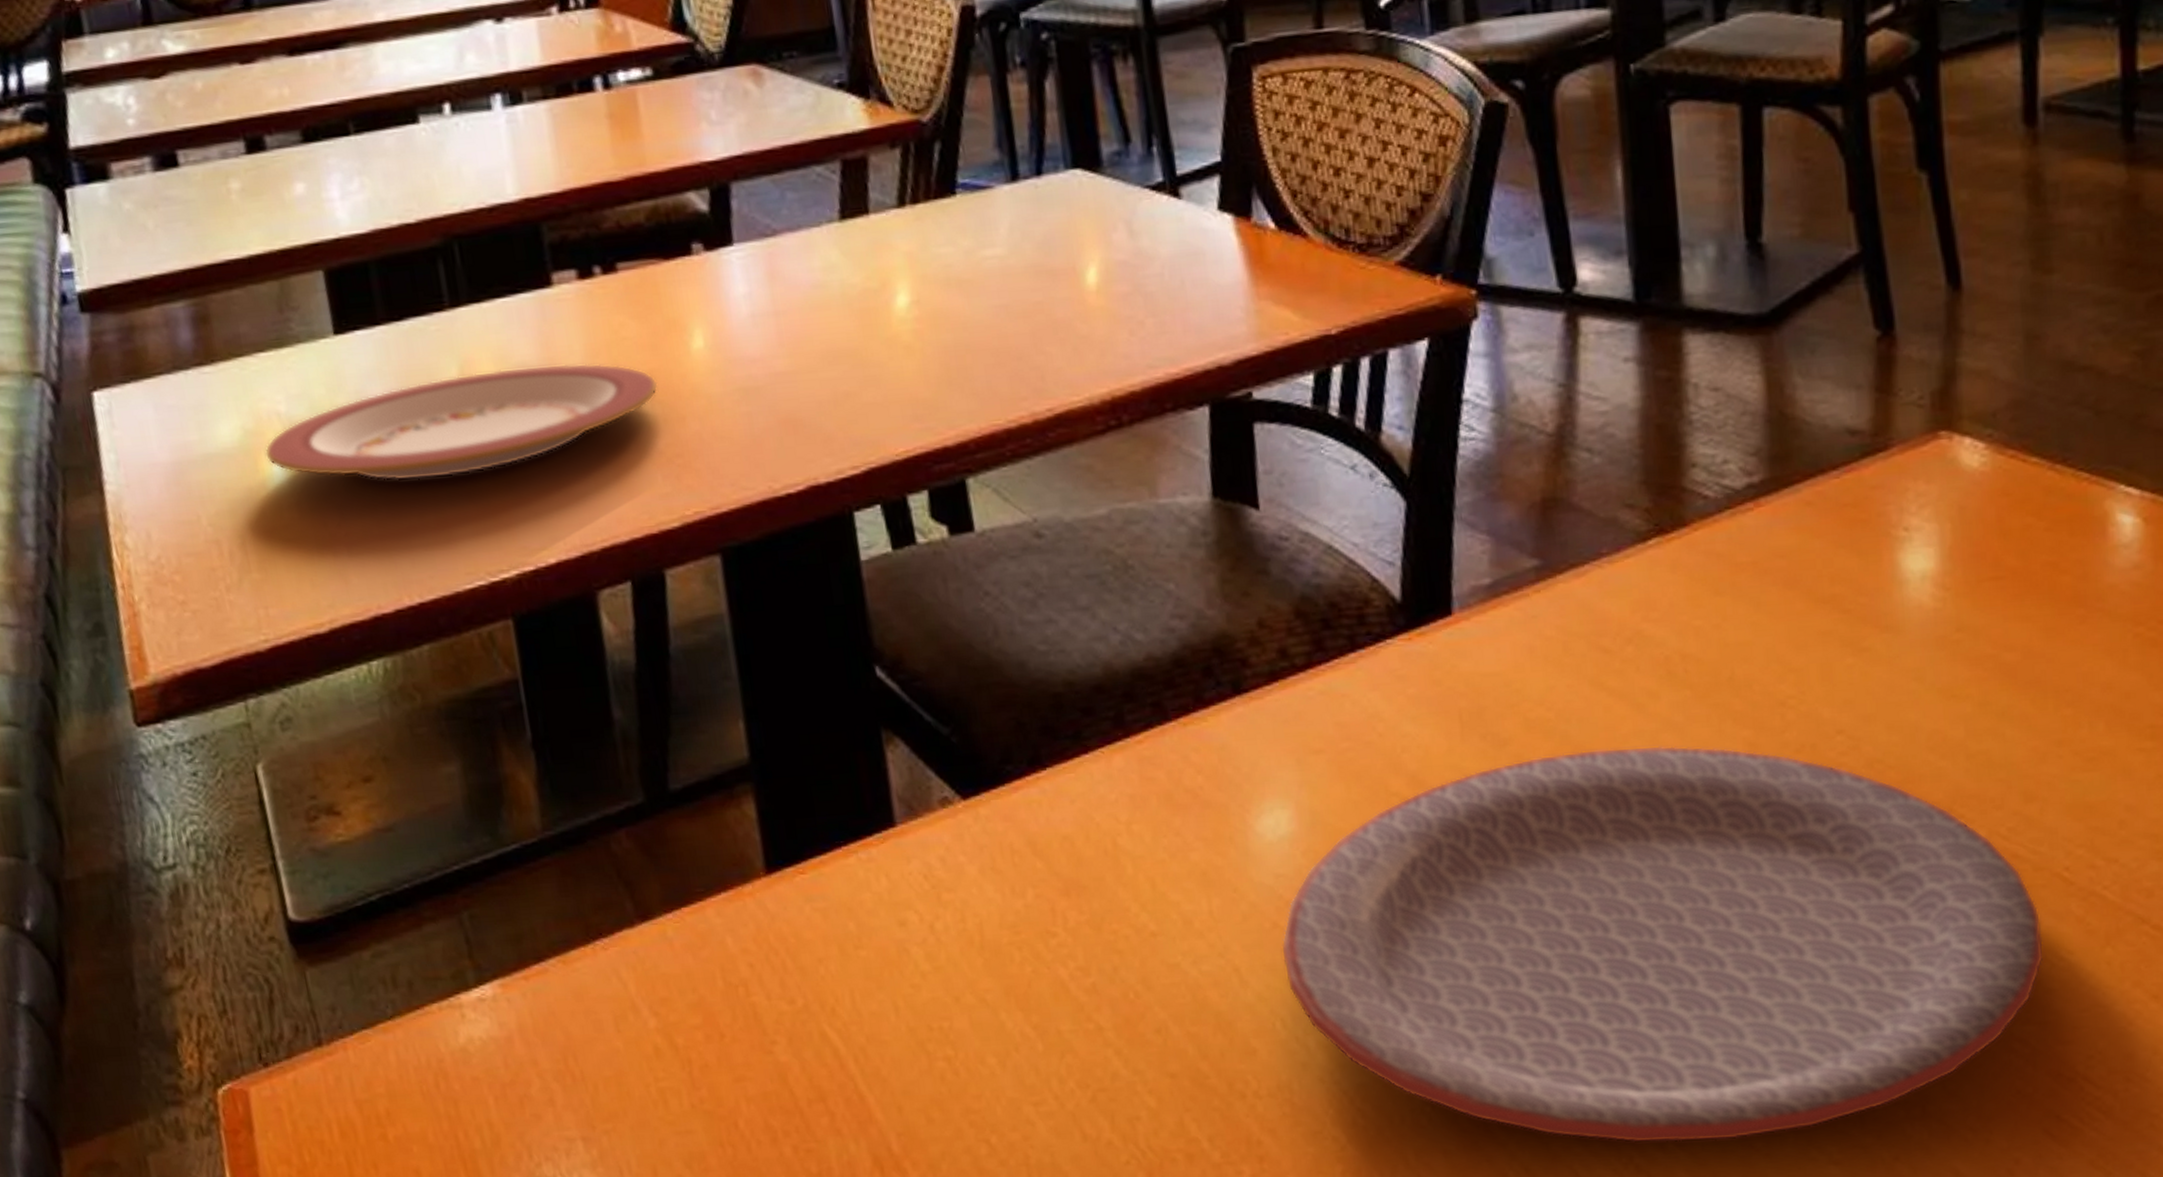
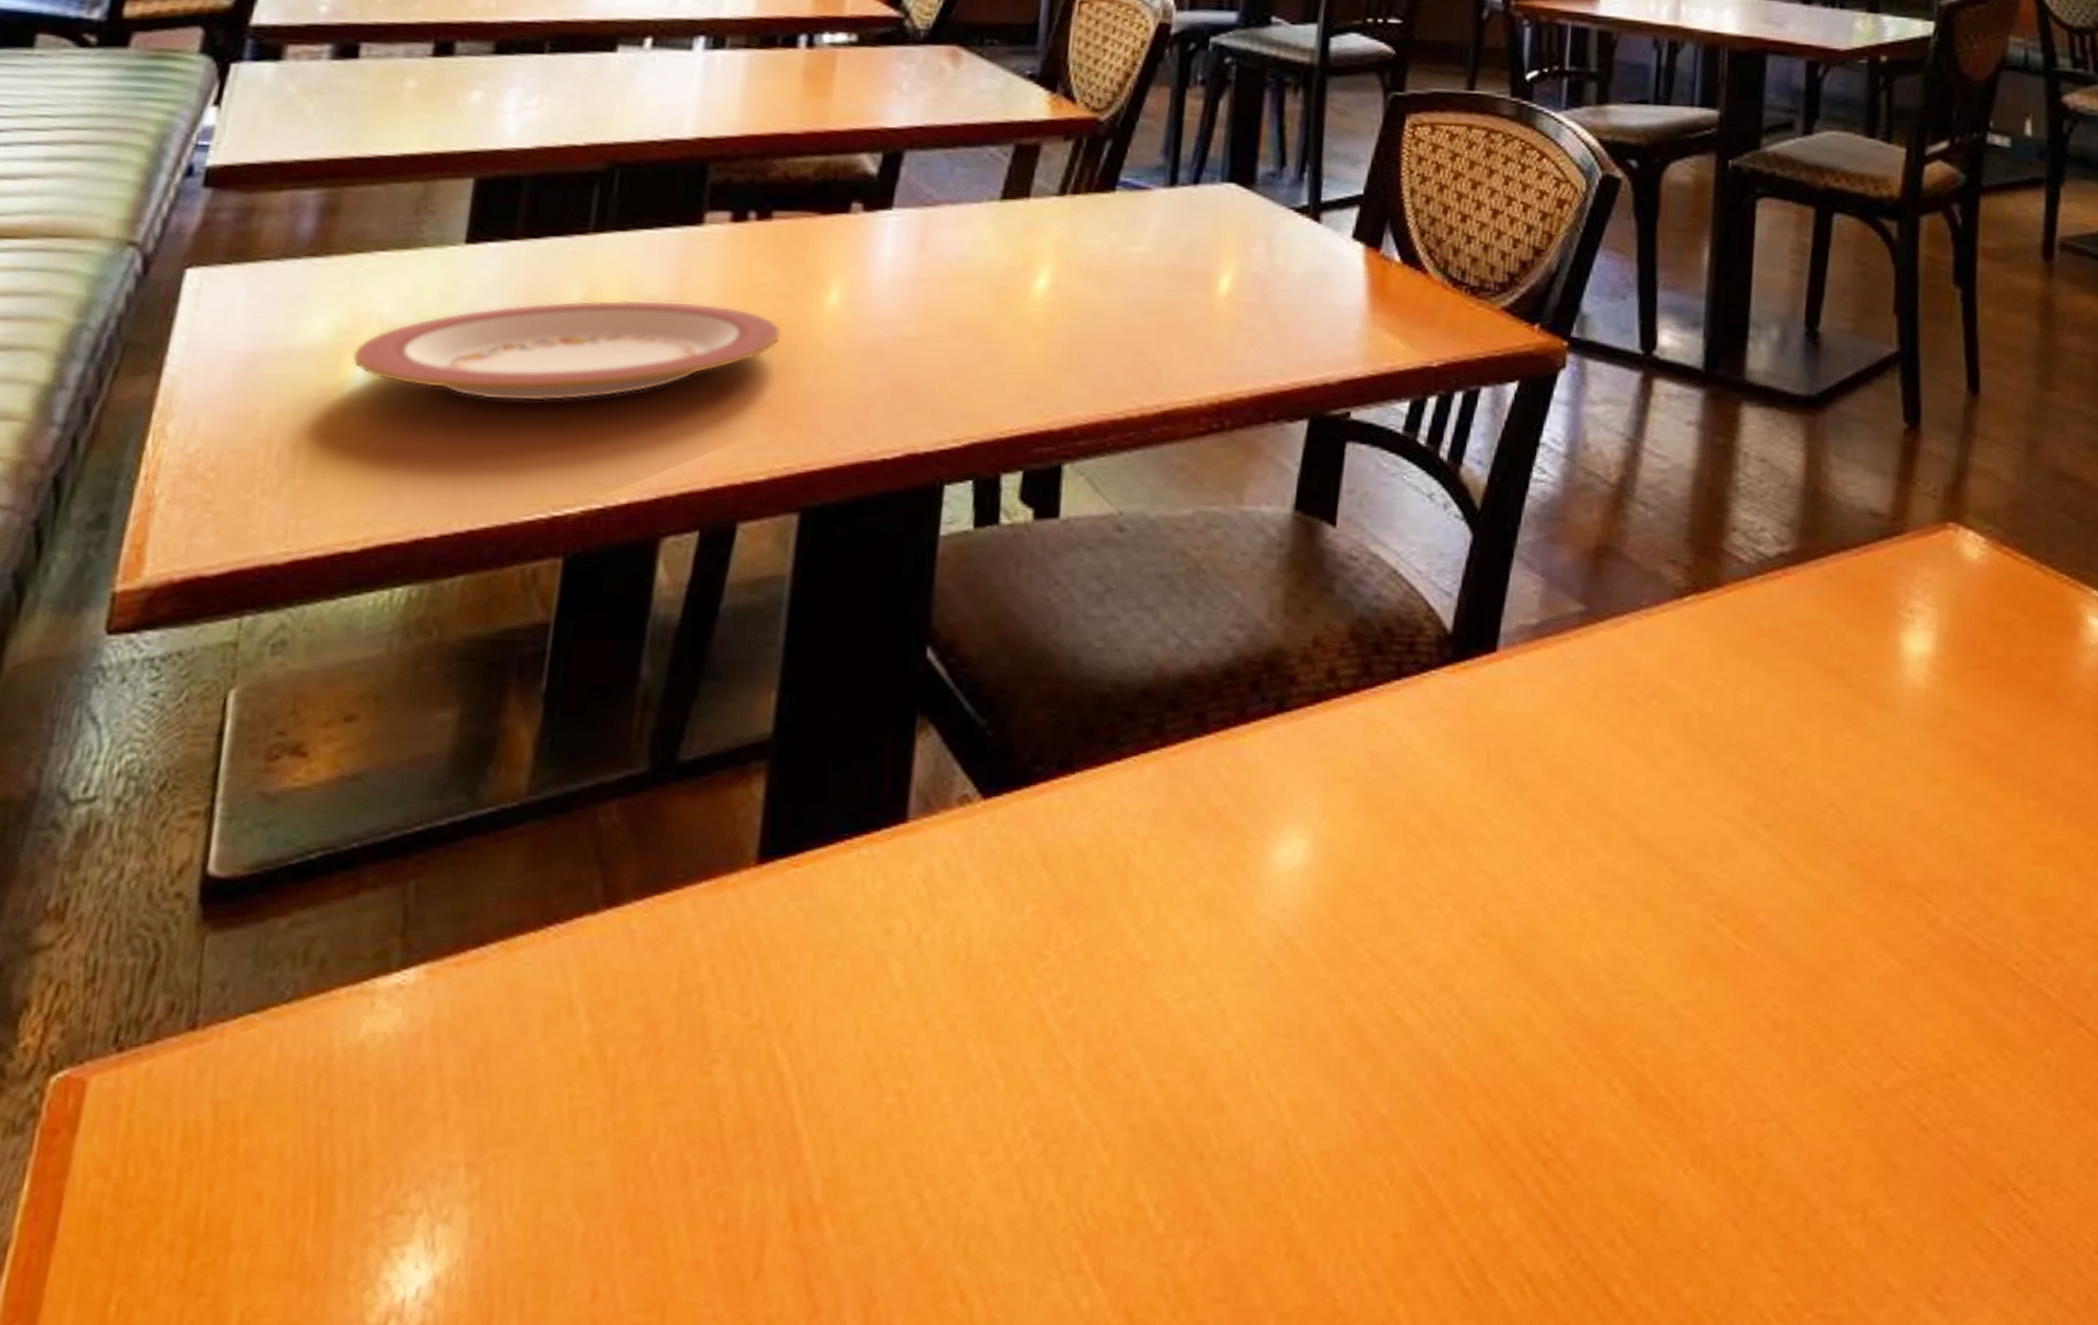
plate: present [1280,745,2044,1144] -> none [1270,801,1991,1238]

